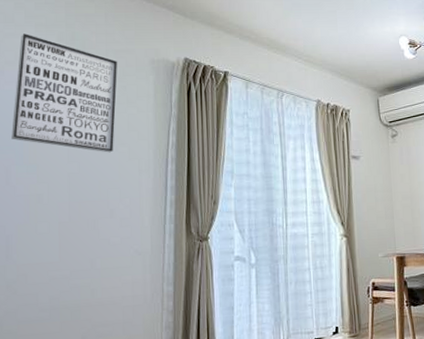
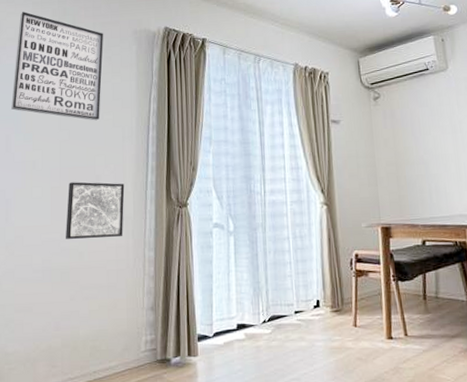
wall art: none [76,216,141,276] -> present [66,182,125,239]

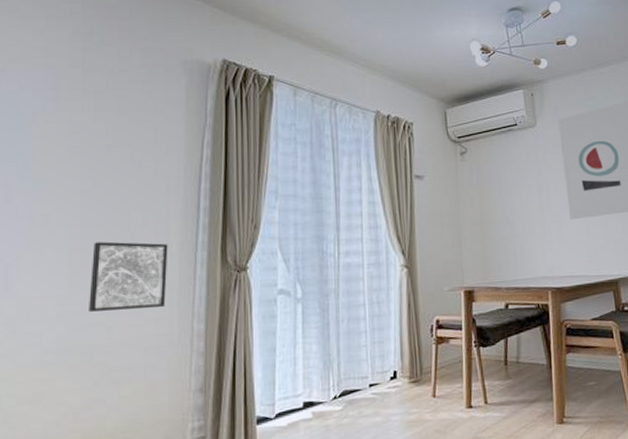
wall art: present [11,12,103,121] -> none [14,26,143,168]

